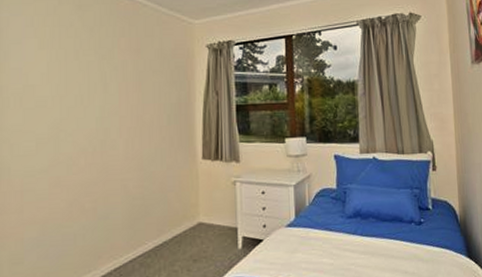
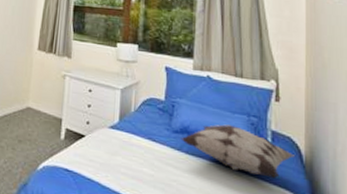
decorative pillow: none [354,200,451,242] -> present [181,124,294,178]

